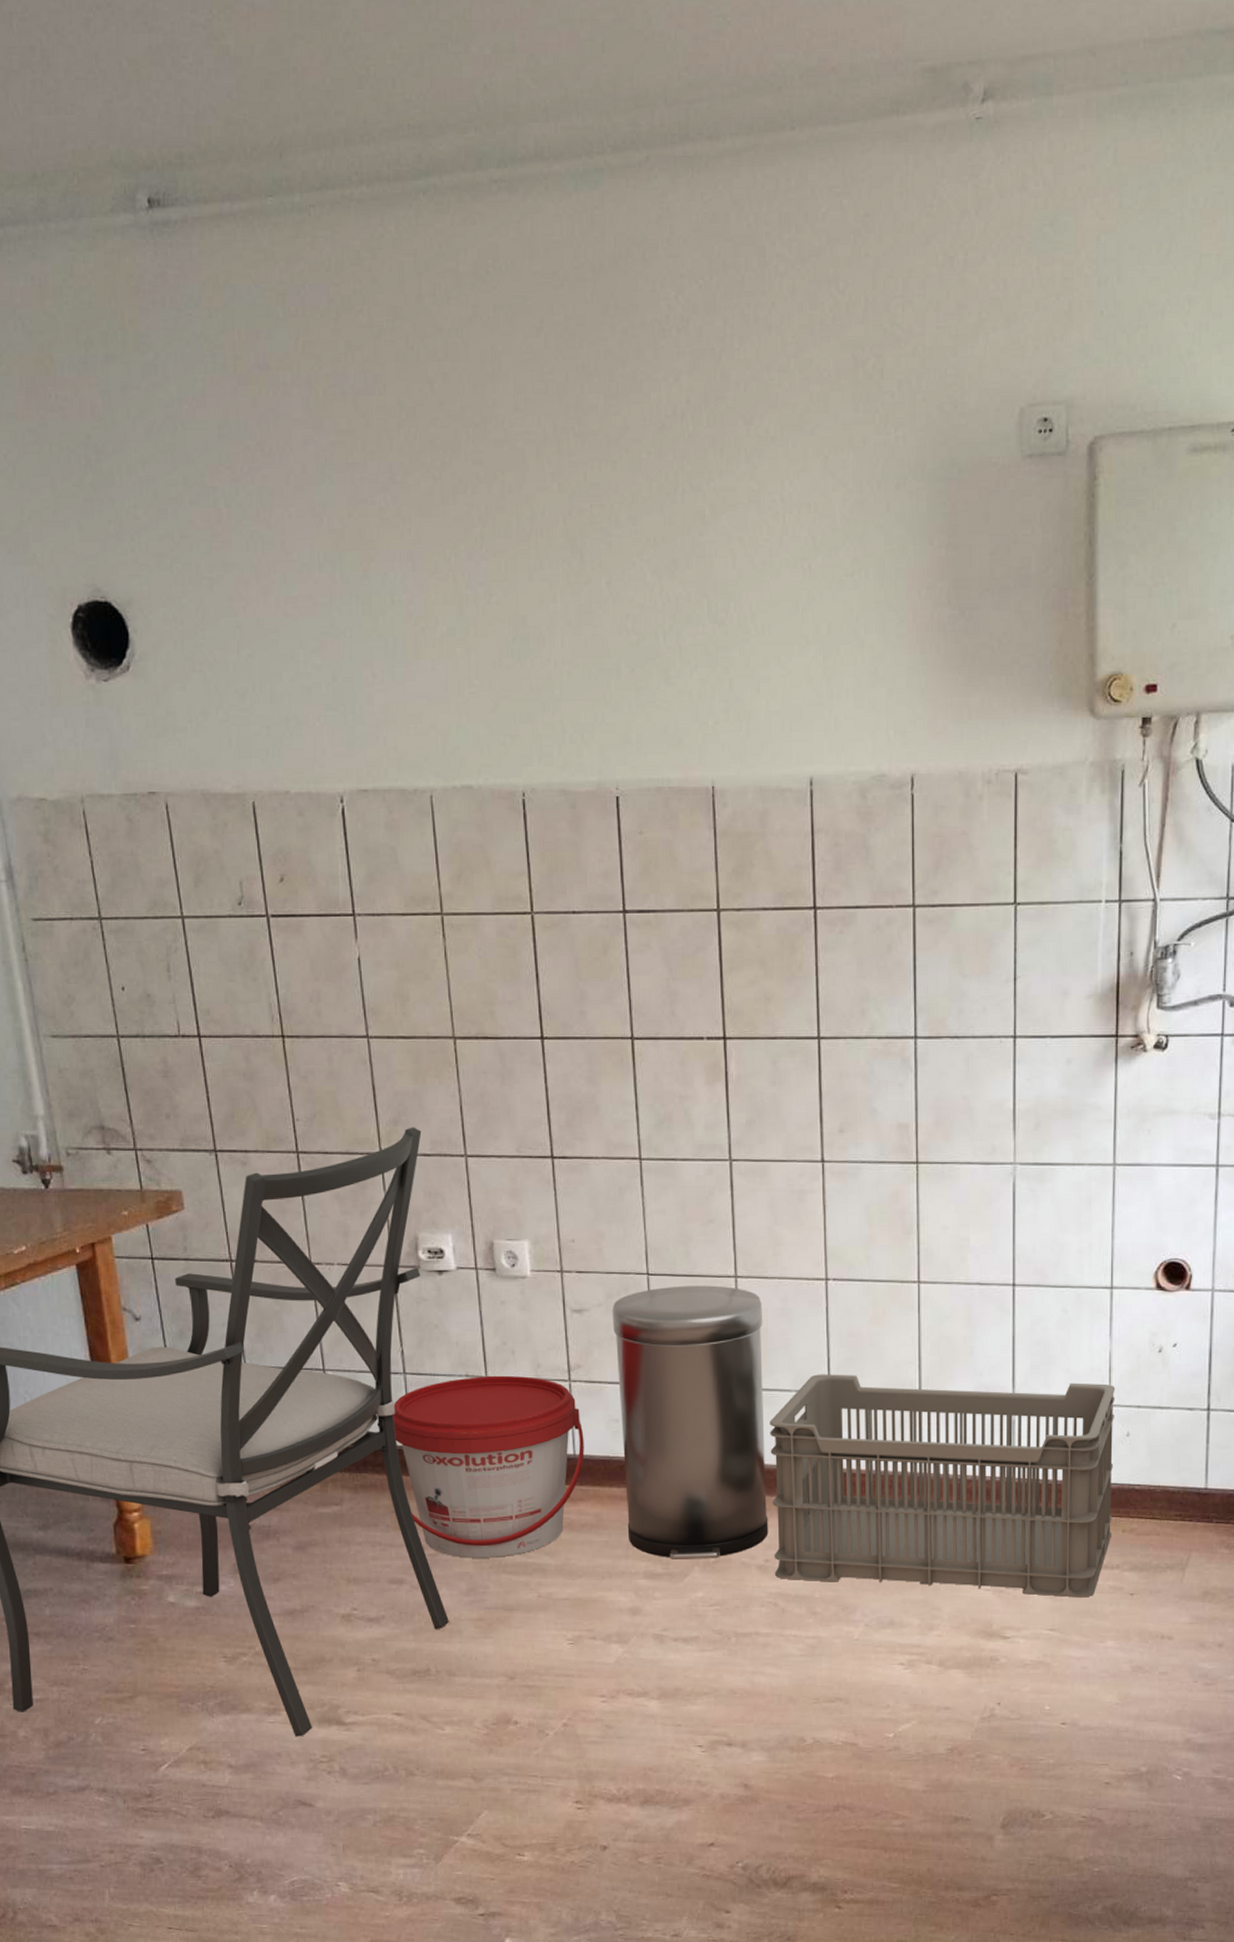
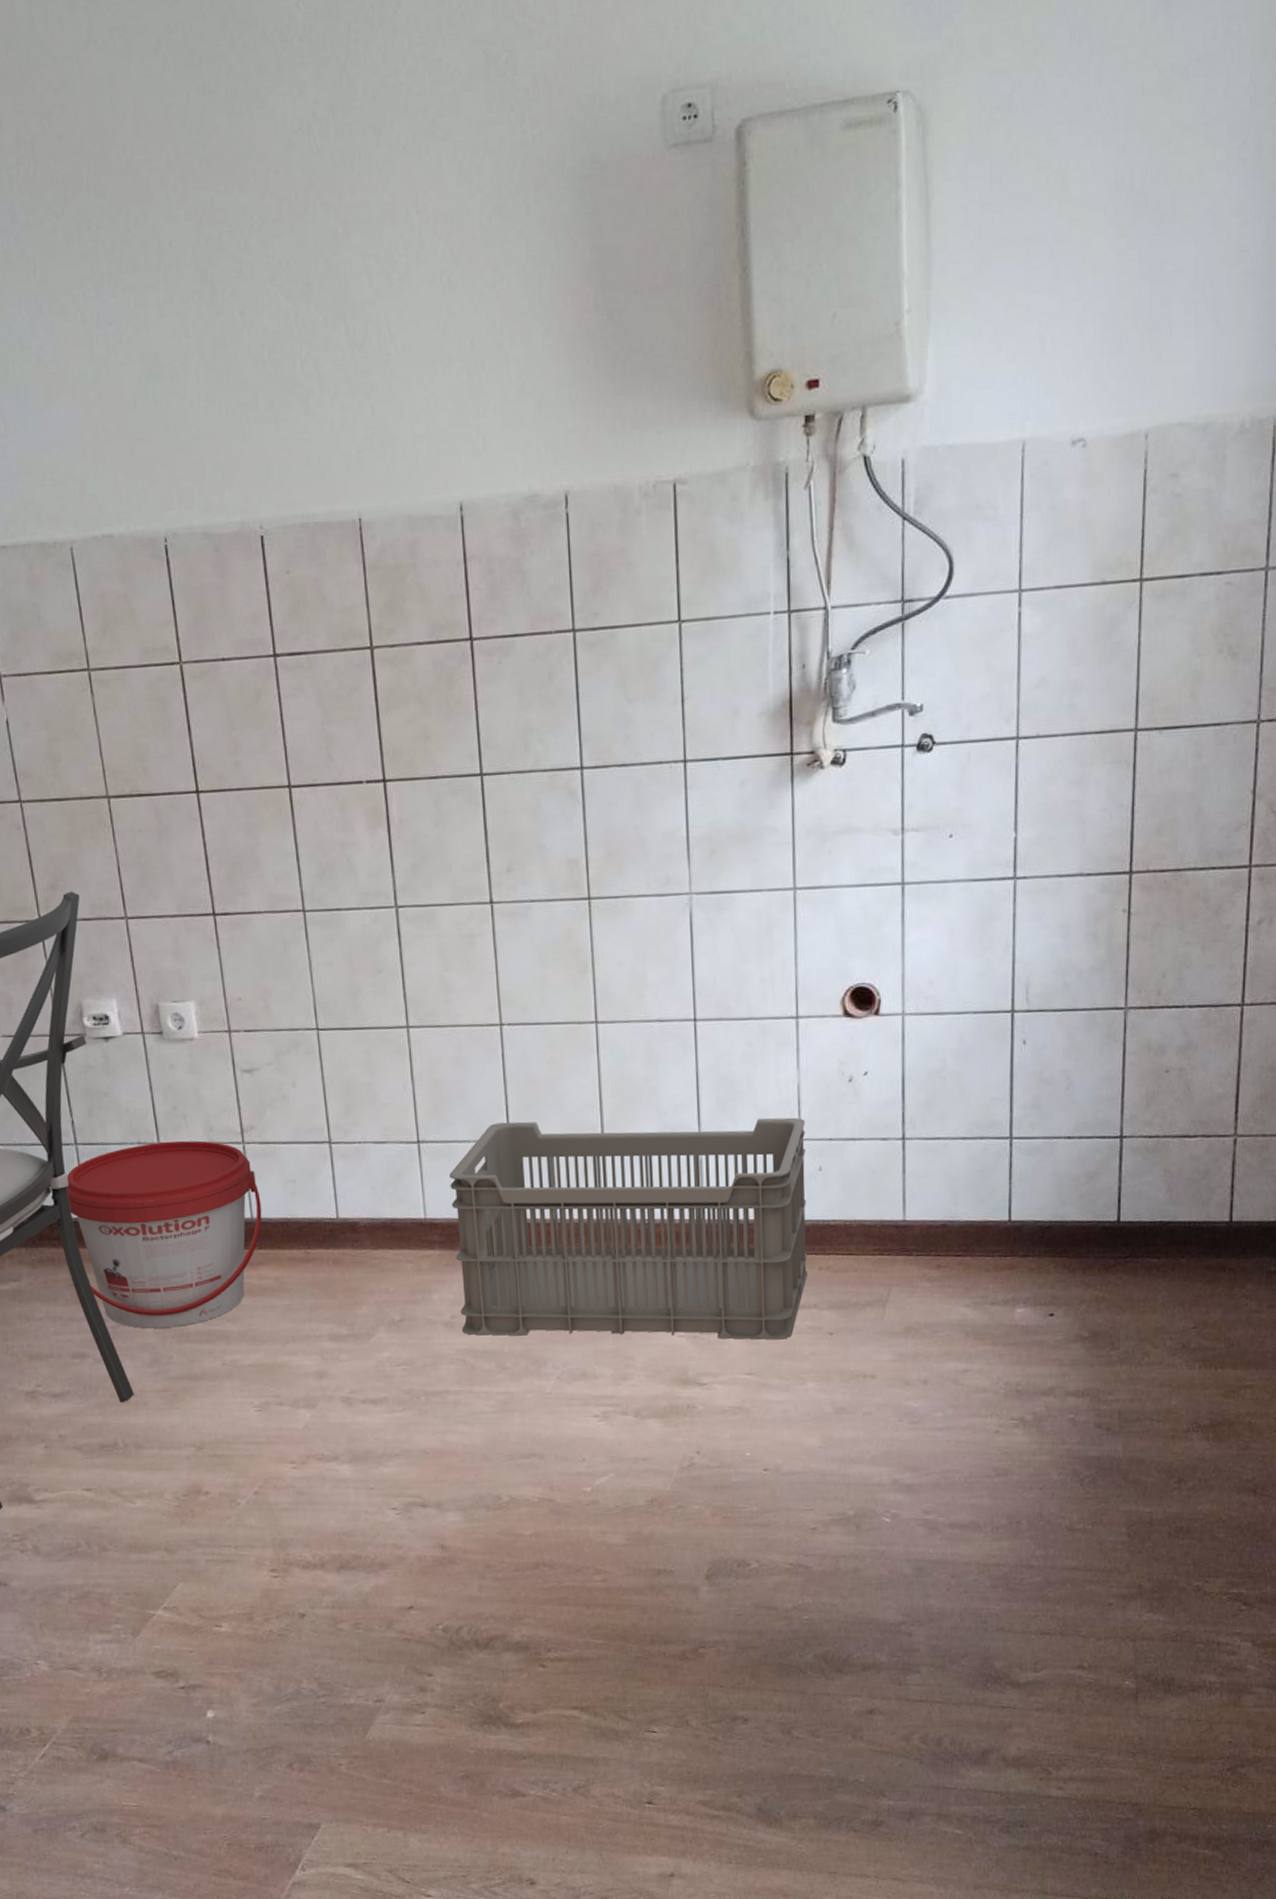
pedal bin: present [612,1285,768,1561] -> none [282,1037,454,1321]

